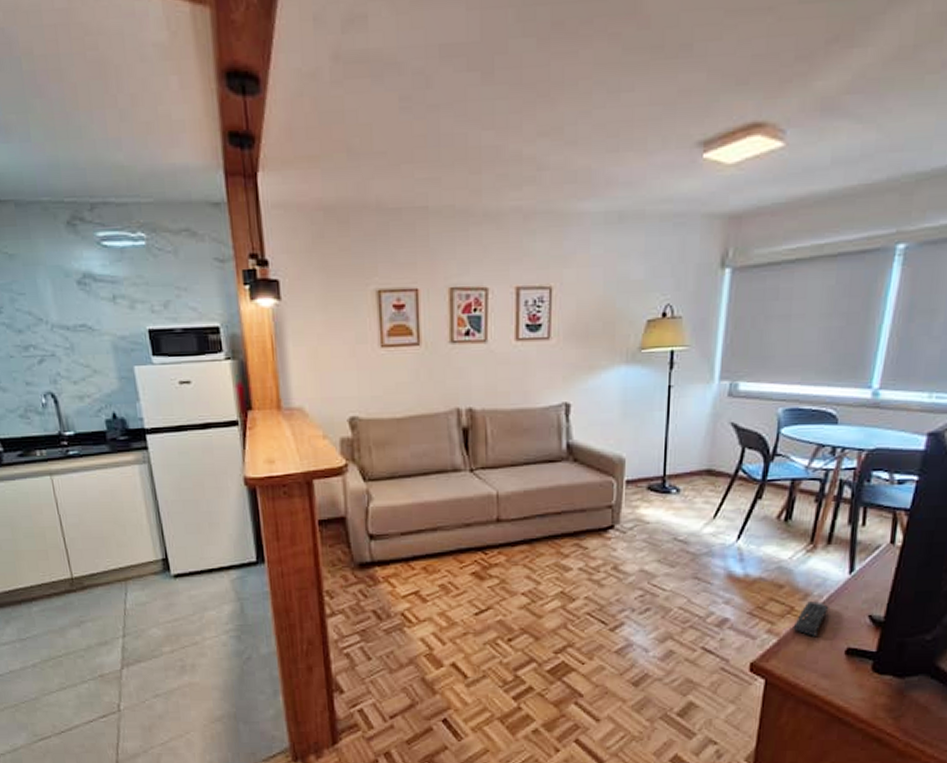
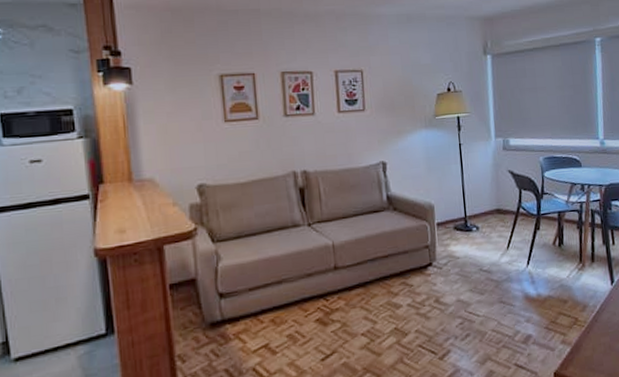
remote control: present [793,601,829,636] -> none [580,311,603,342]

